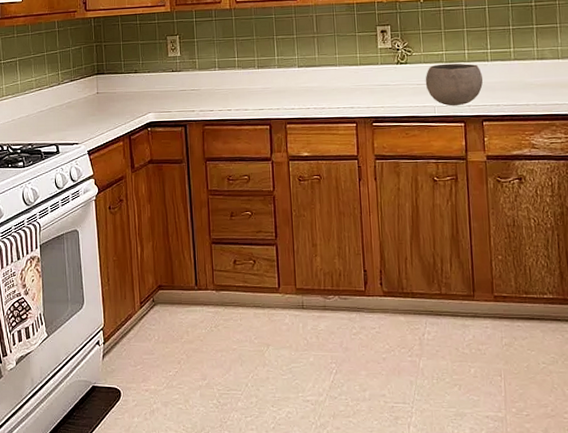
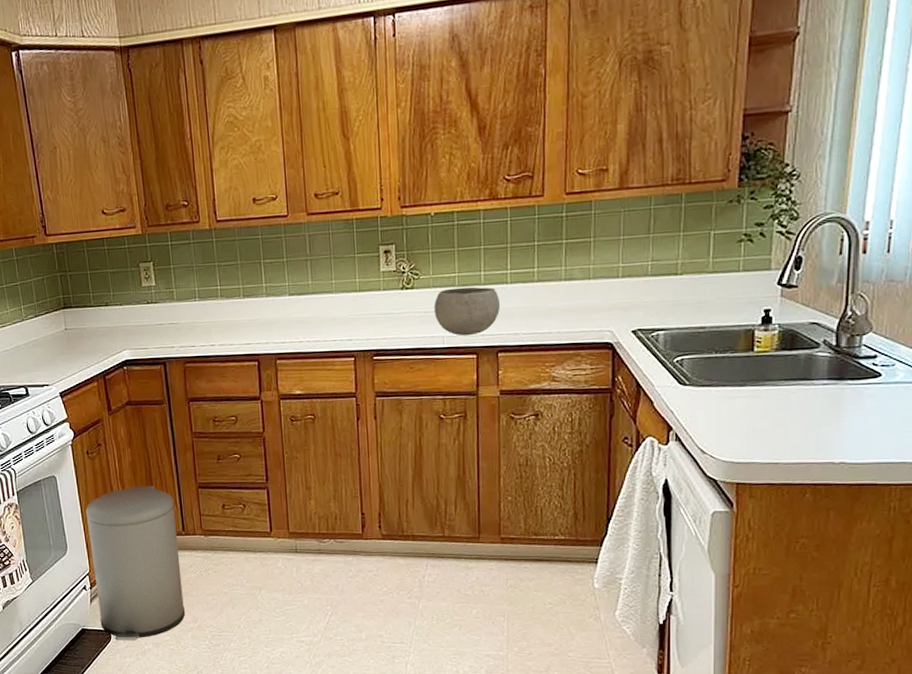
pedal bin: none [104,240,195,399] -> present [85,485,185,641]

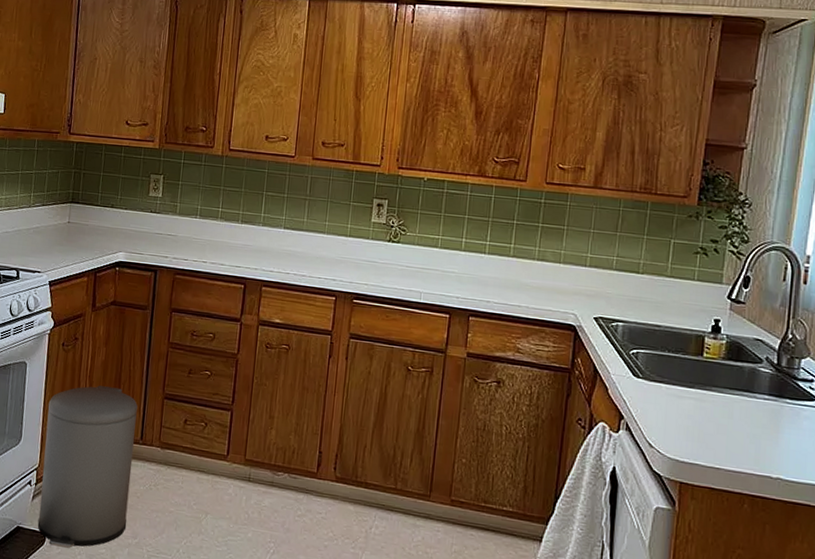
bowl: present [433,286,501,337] -> none [415,248,477,296]

